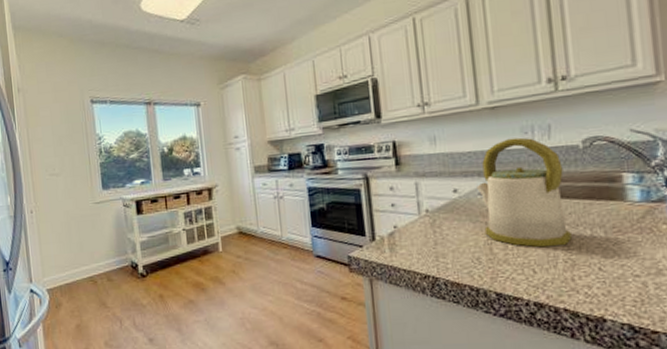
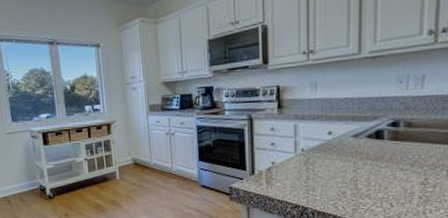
kettle: present [477,137,572,248] -> none [350,86,431,185]

